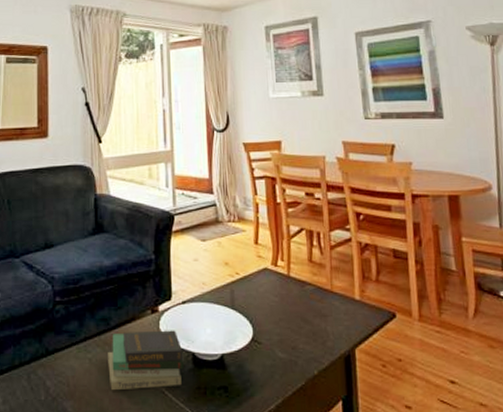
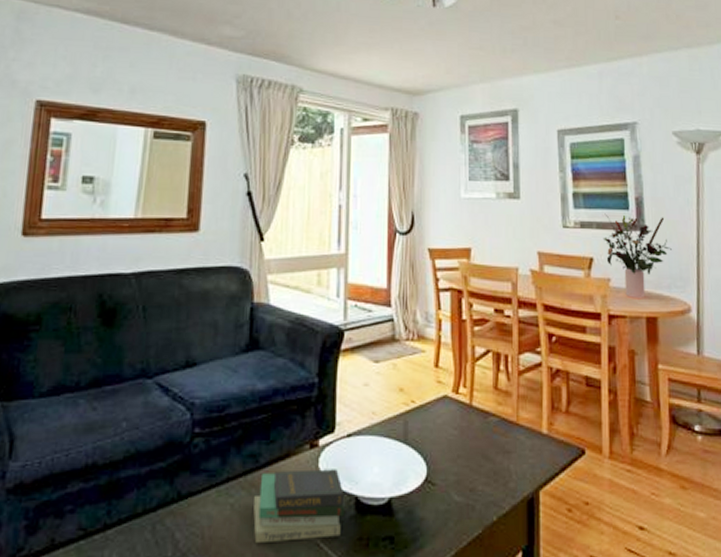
bouquet: none [403,104,471,180] -> present [603,213,673,299]

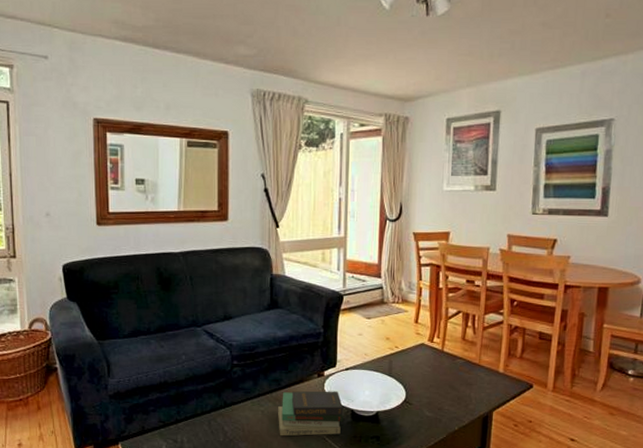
bouquet: present [603,213,673,299] -> none [567,202,631,273]

